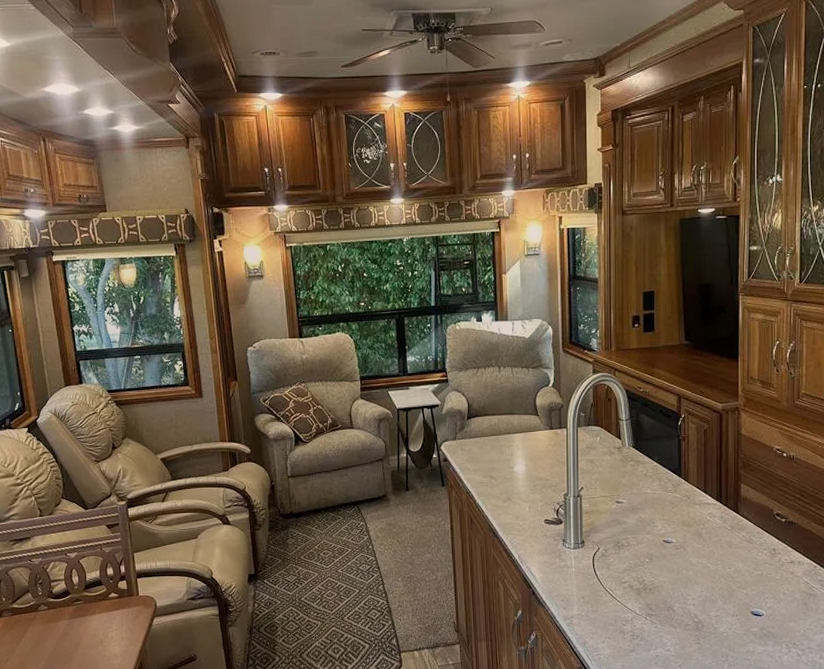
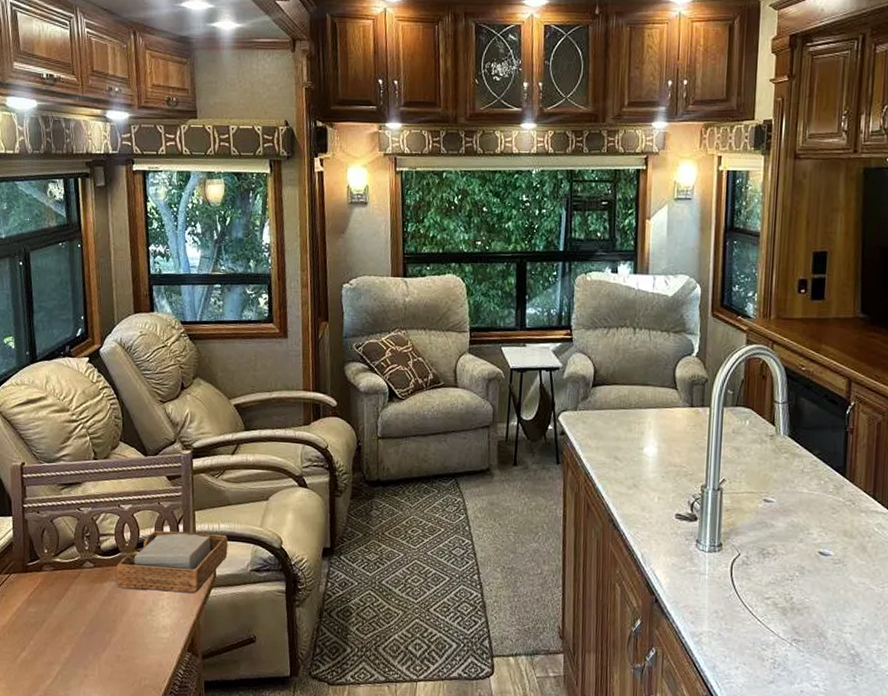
napkin holder: none [68,571,166,626] -> present [116,530,228,594]

